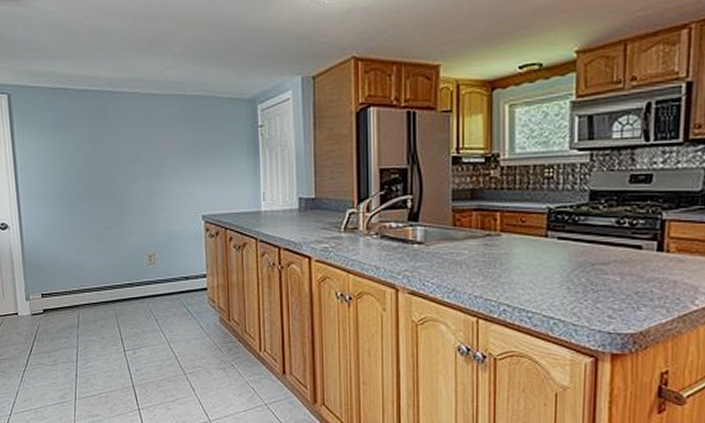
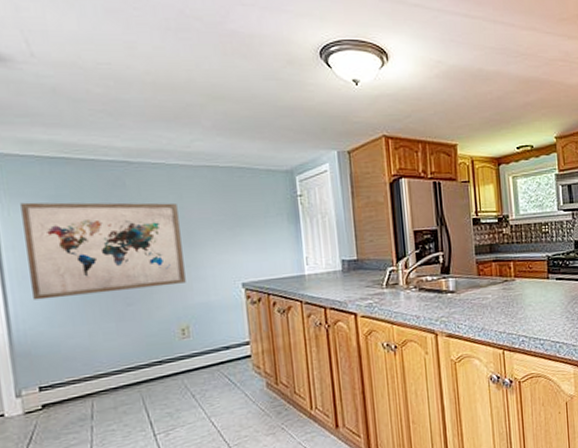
wall art: none [31,129,154,218] -> present [20,202,186,300]

